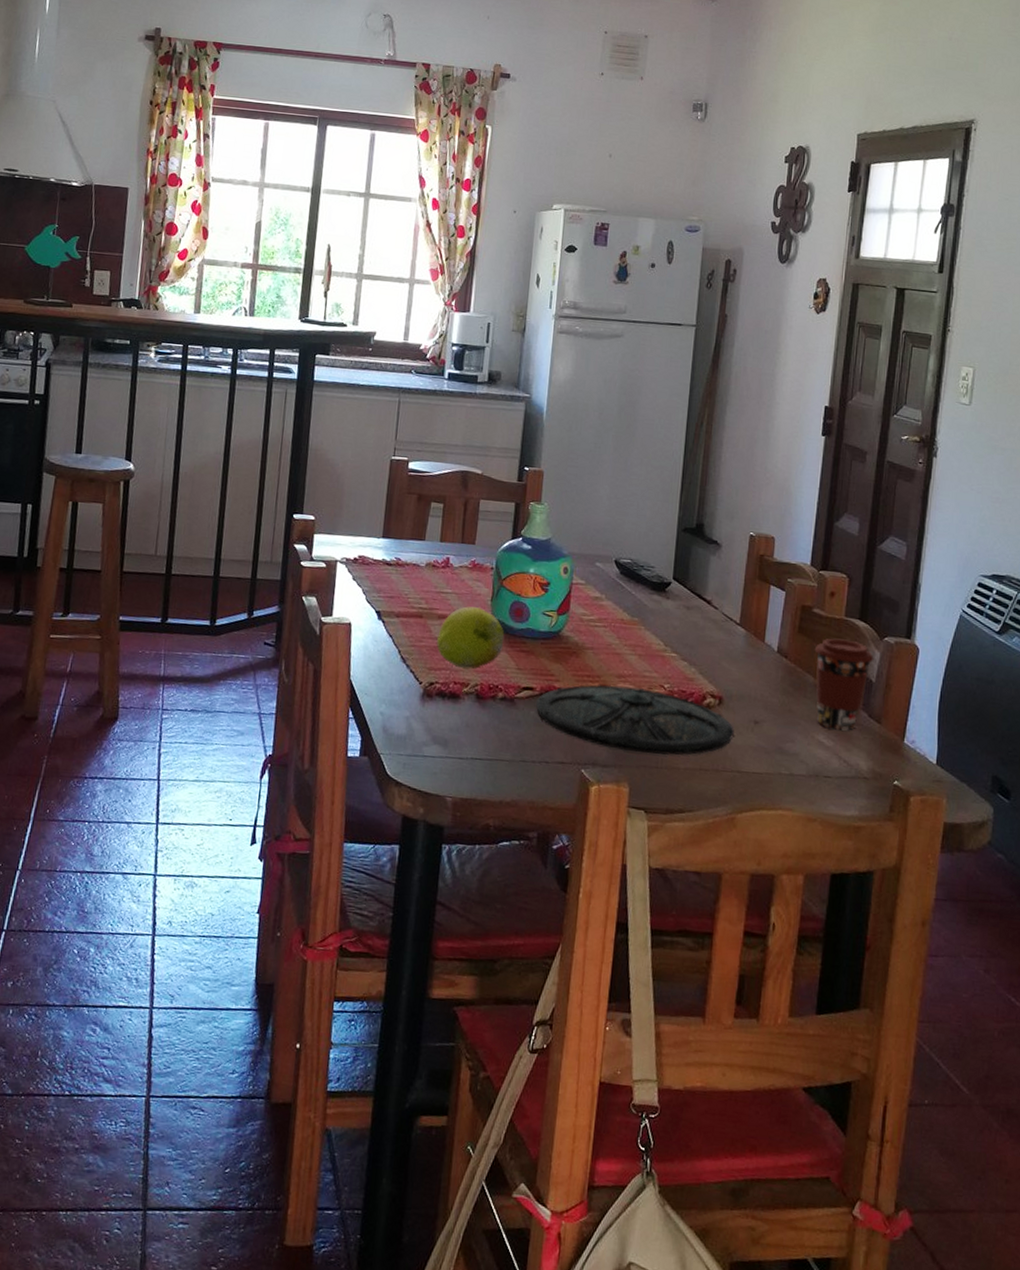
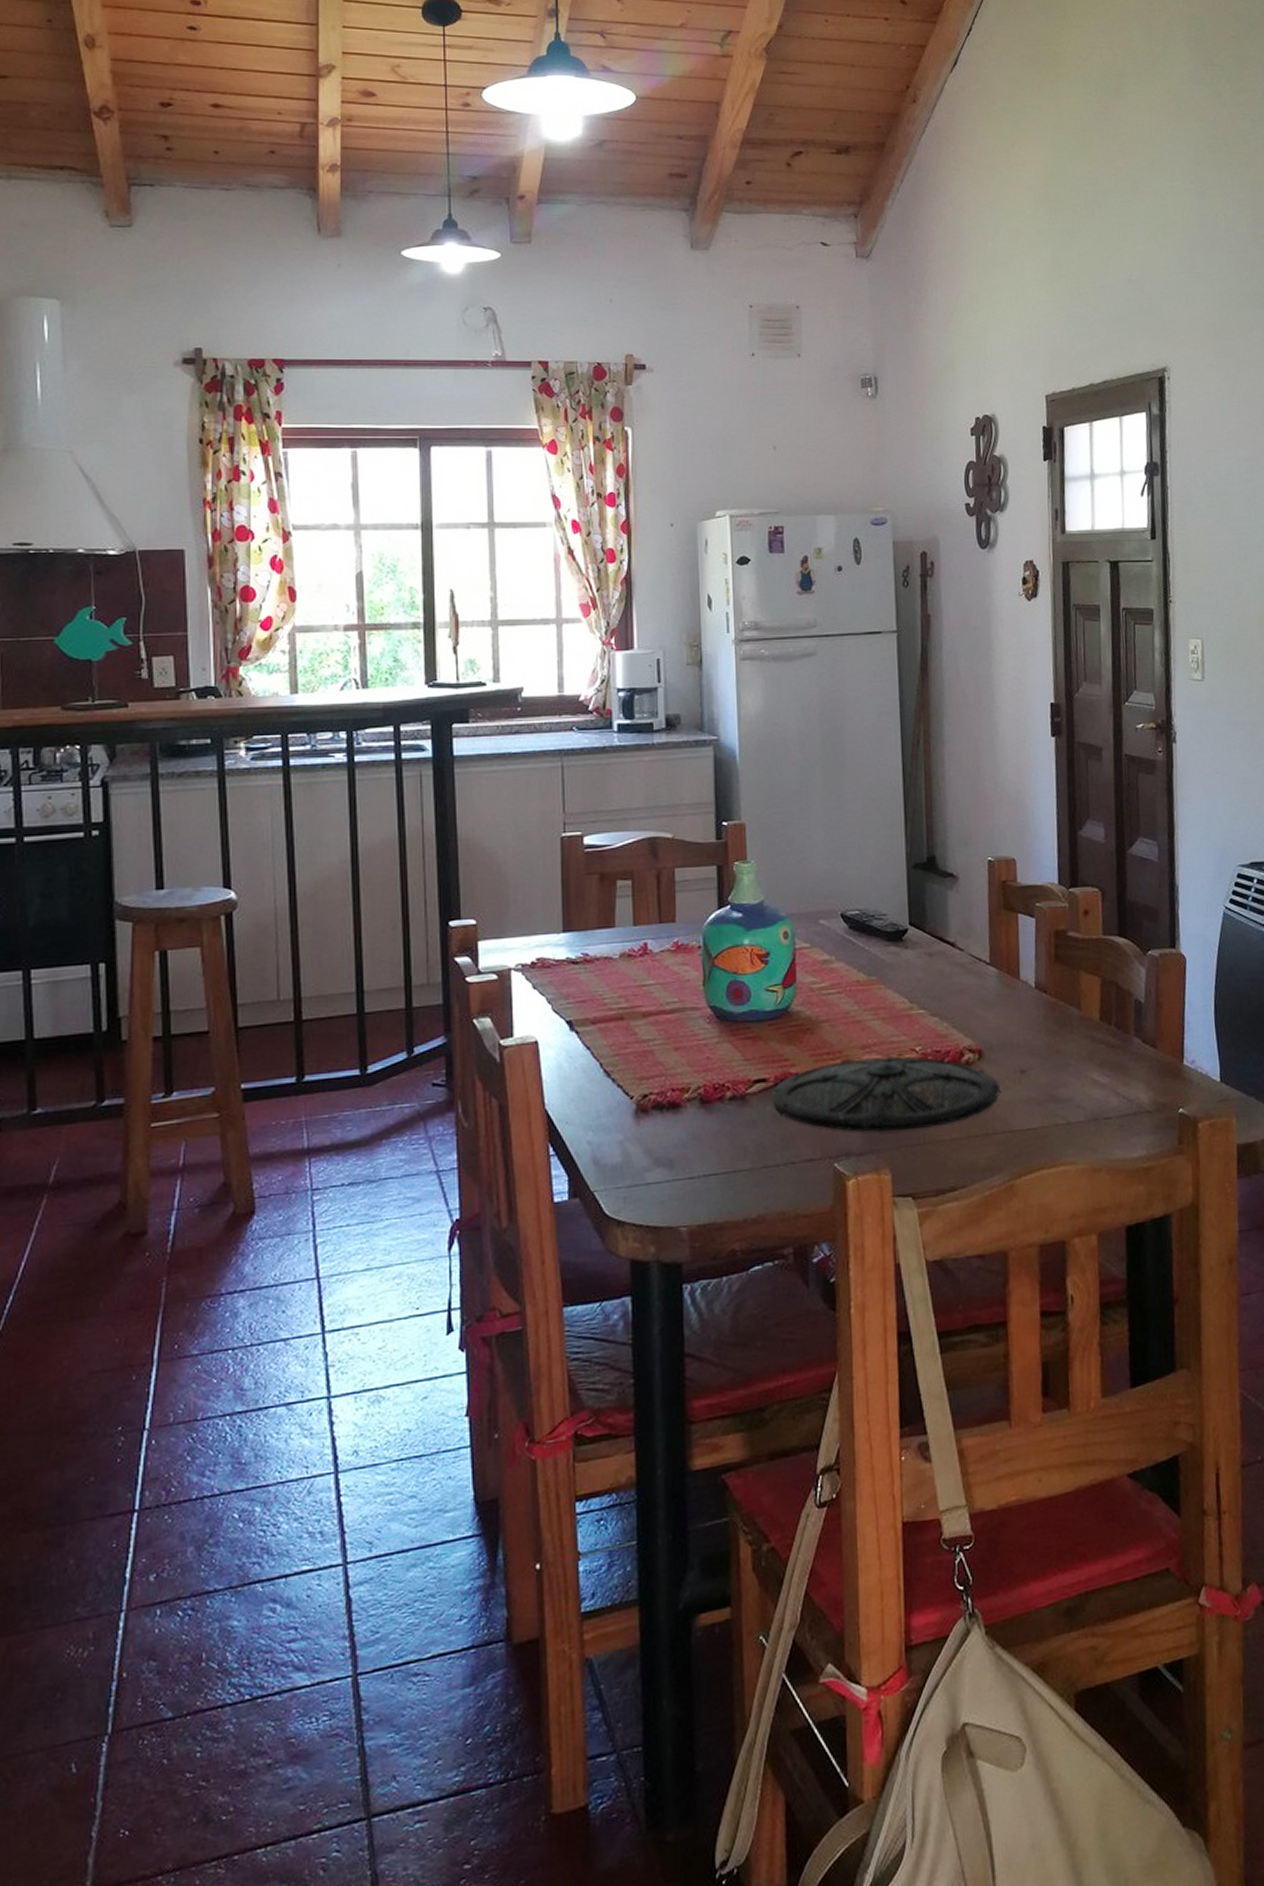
fruit: present [436,606,505,670] -> none [645,996,725,1072]
coffee cup: present [814,638,874,731] -> none [1075,960,1140,1064]

